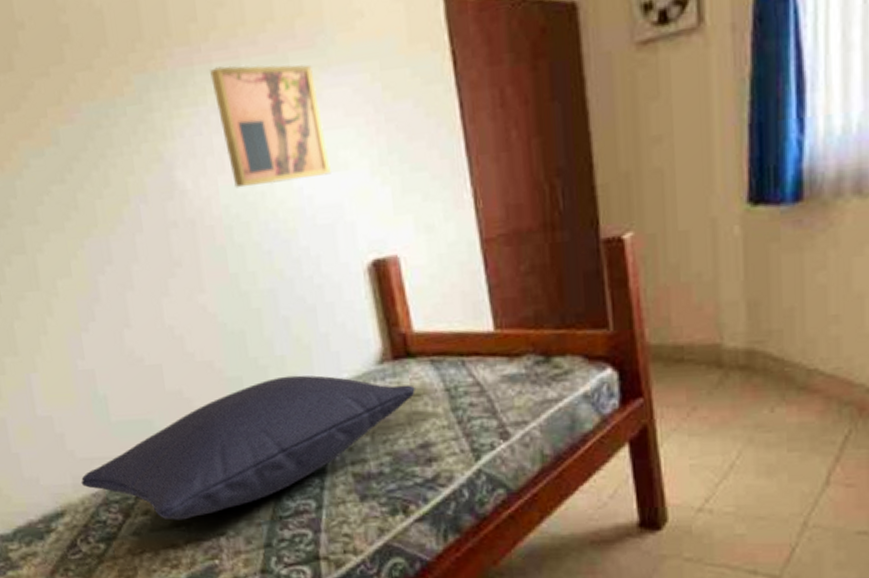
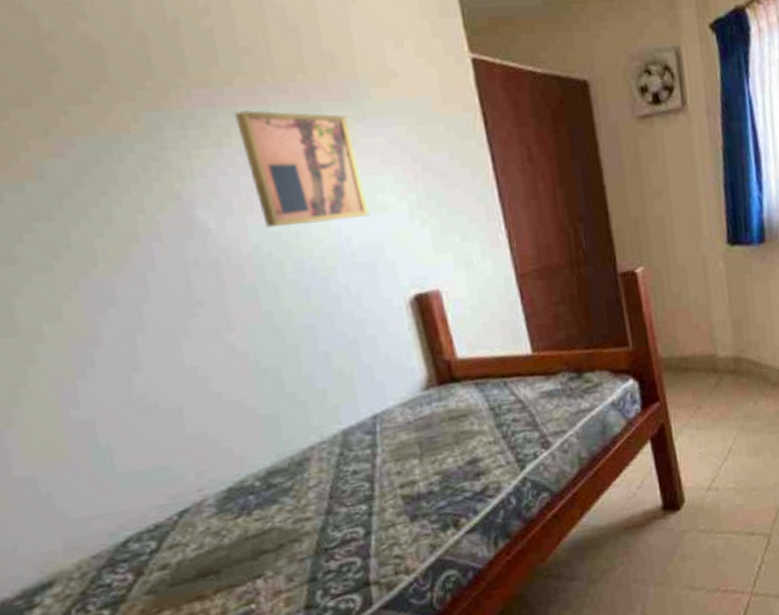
pillow: present [80,375,415,520] -> none [76,405,461,571]

